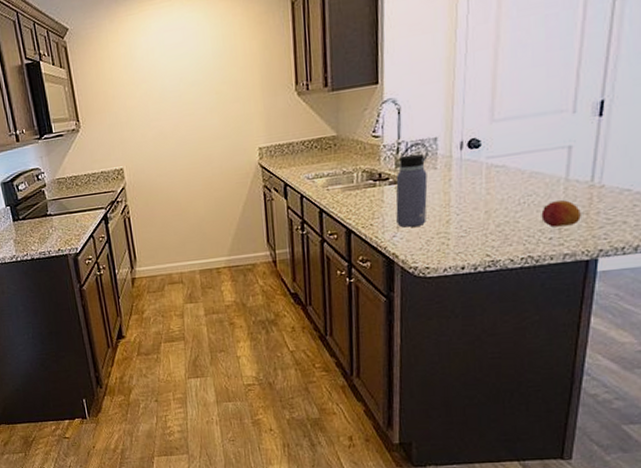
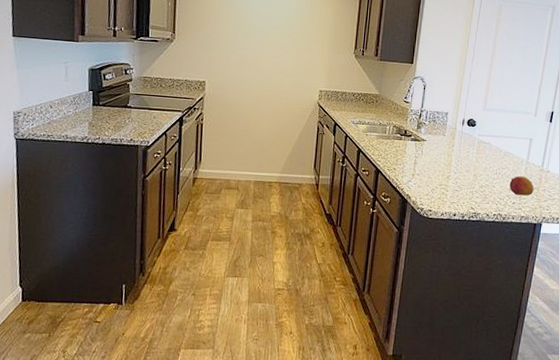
water bottle: present [395,142,429,228] -> none [413,113,442,177]

